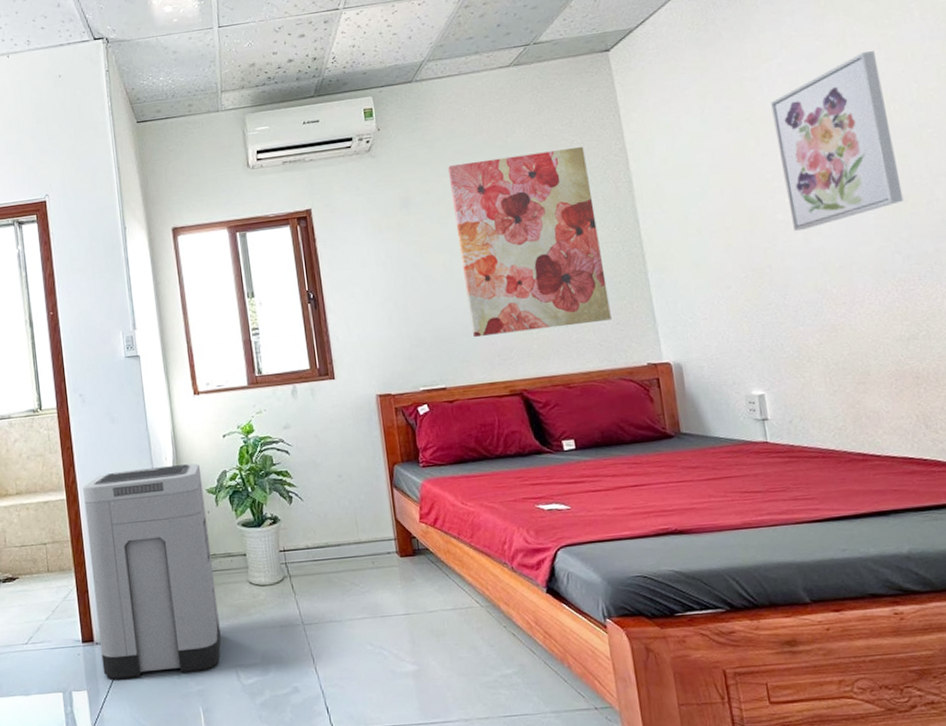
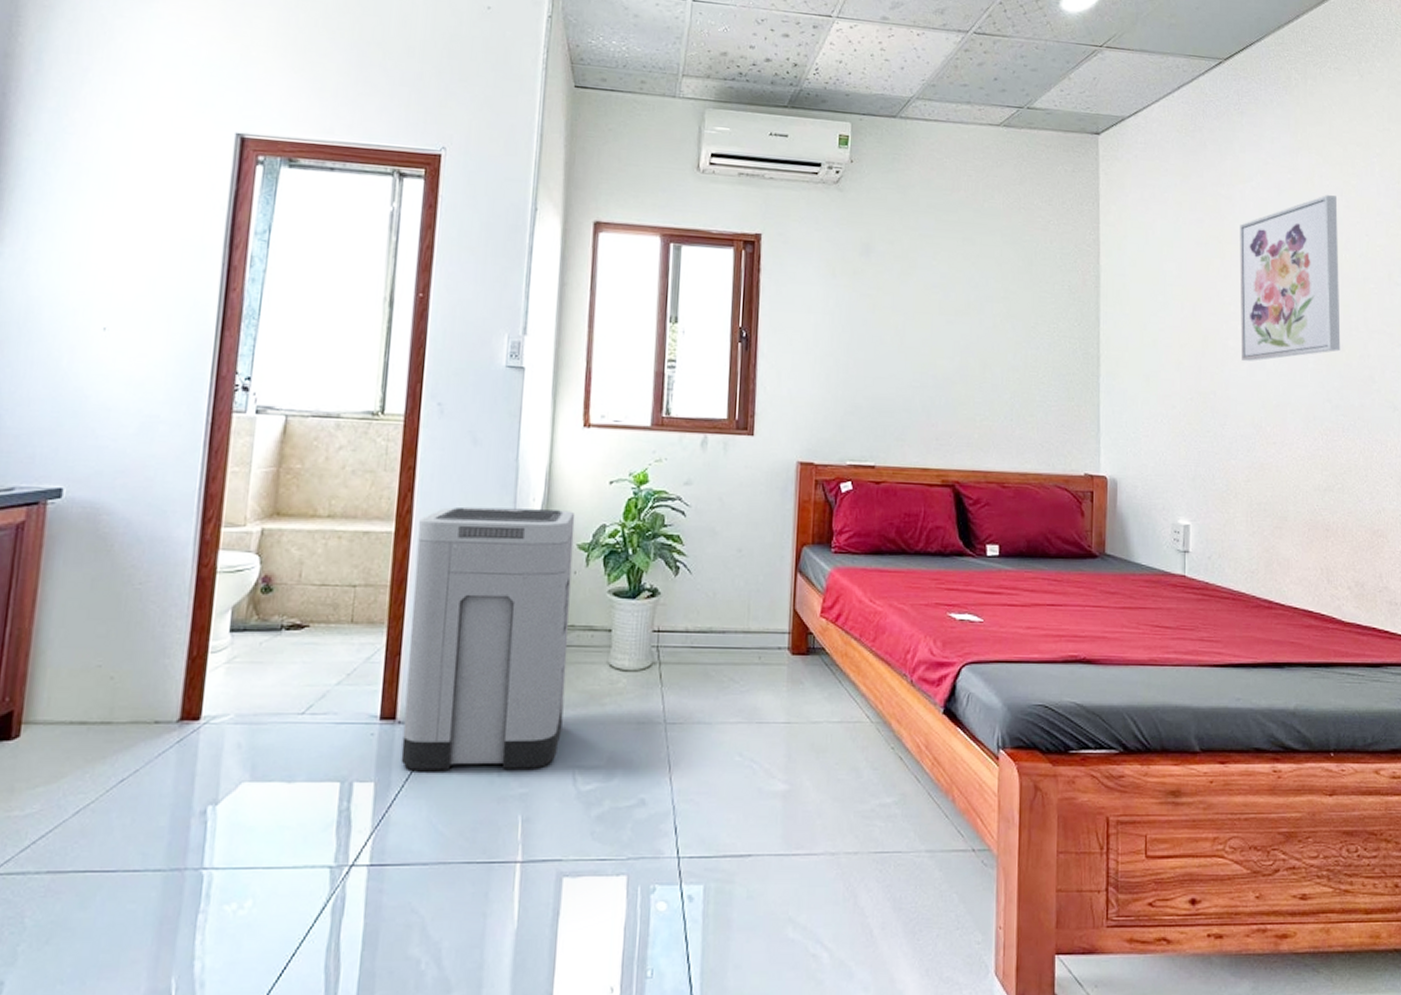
wall art: present [447,146,612,338] -> none [913,219,1059,420]

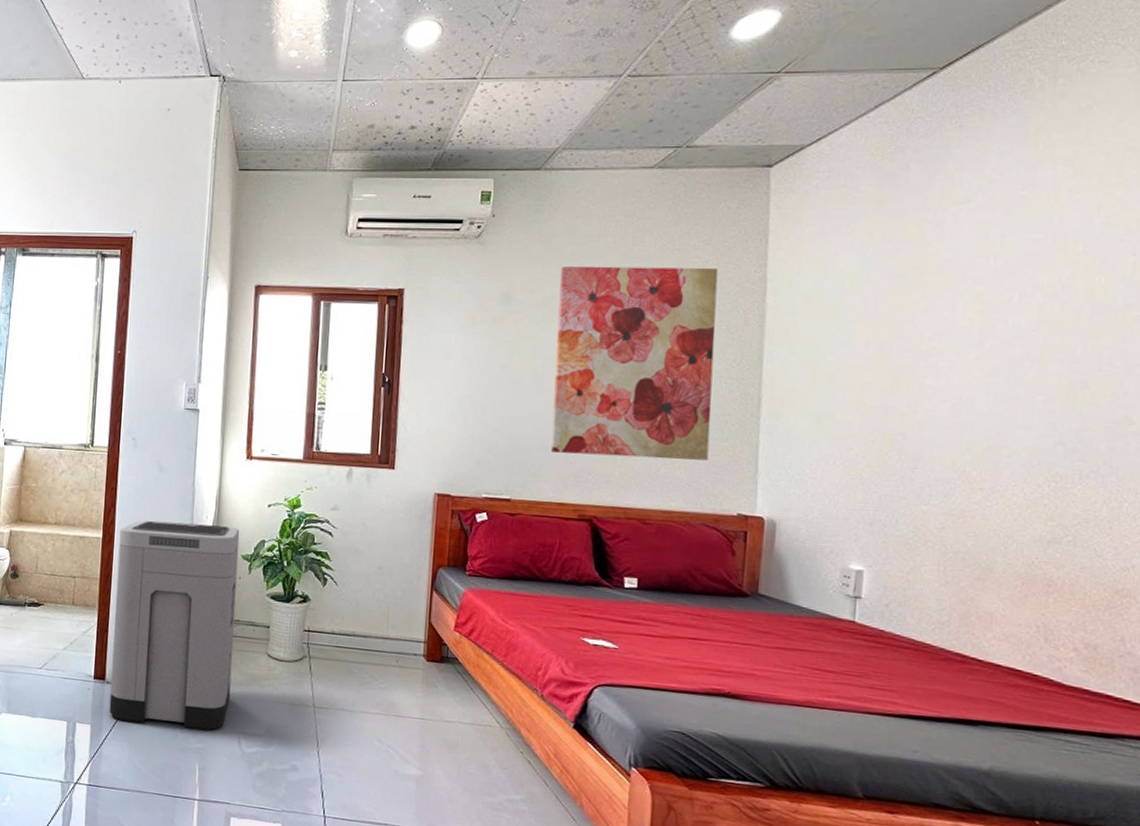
wall art: none [913,219,1059,420] -> present [551,266,718,461]
wall art: present [1240,195,1341,361] -> none [942,211,1092,401]

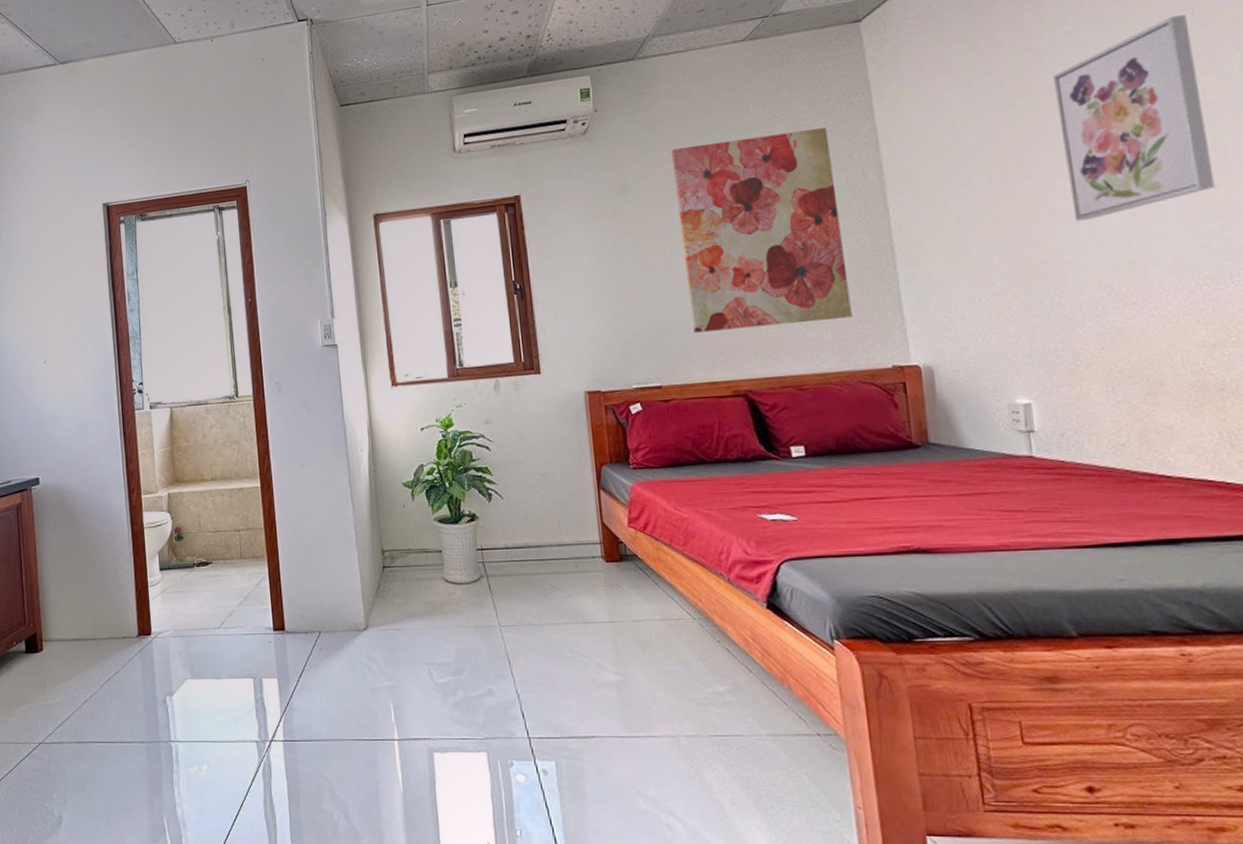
trash can: present [109,520,240,731] -> none [277,456,414,669]
wall art: none [942,211,1092,401] -> present [1053,15,1216,221]

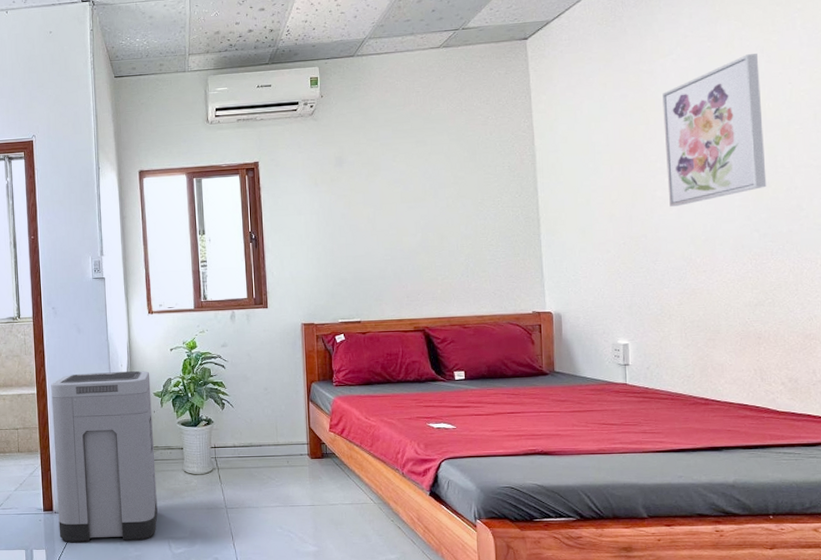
trash can: none [277,456,414,669] -> present [51,371,158,542]
wall art: present [670,126,852,334] -> none [378,121,506,281]

